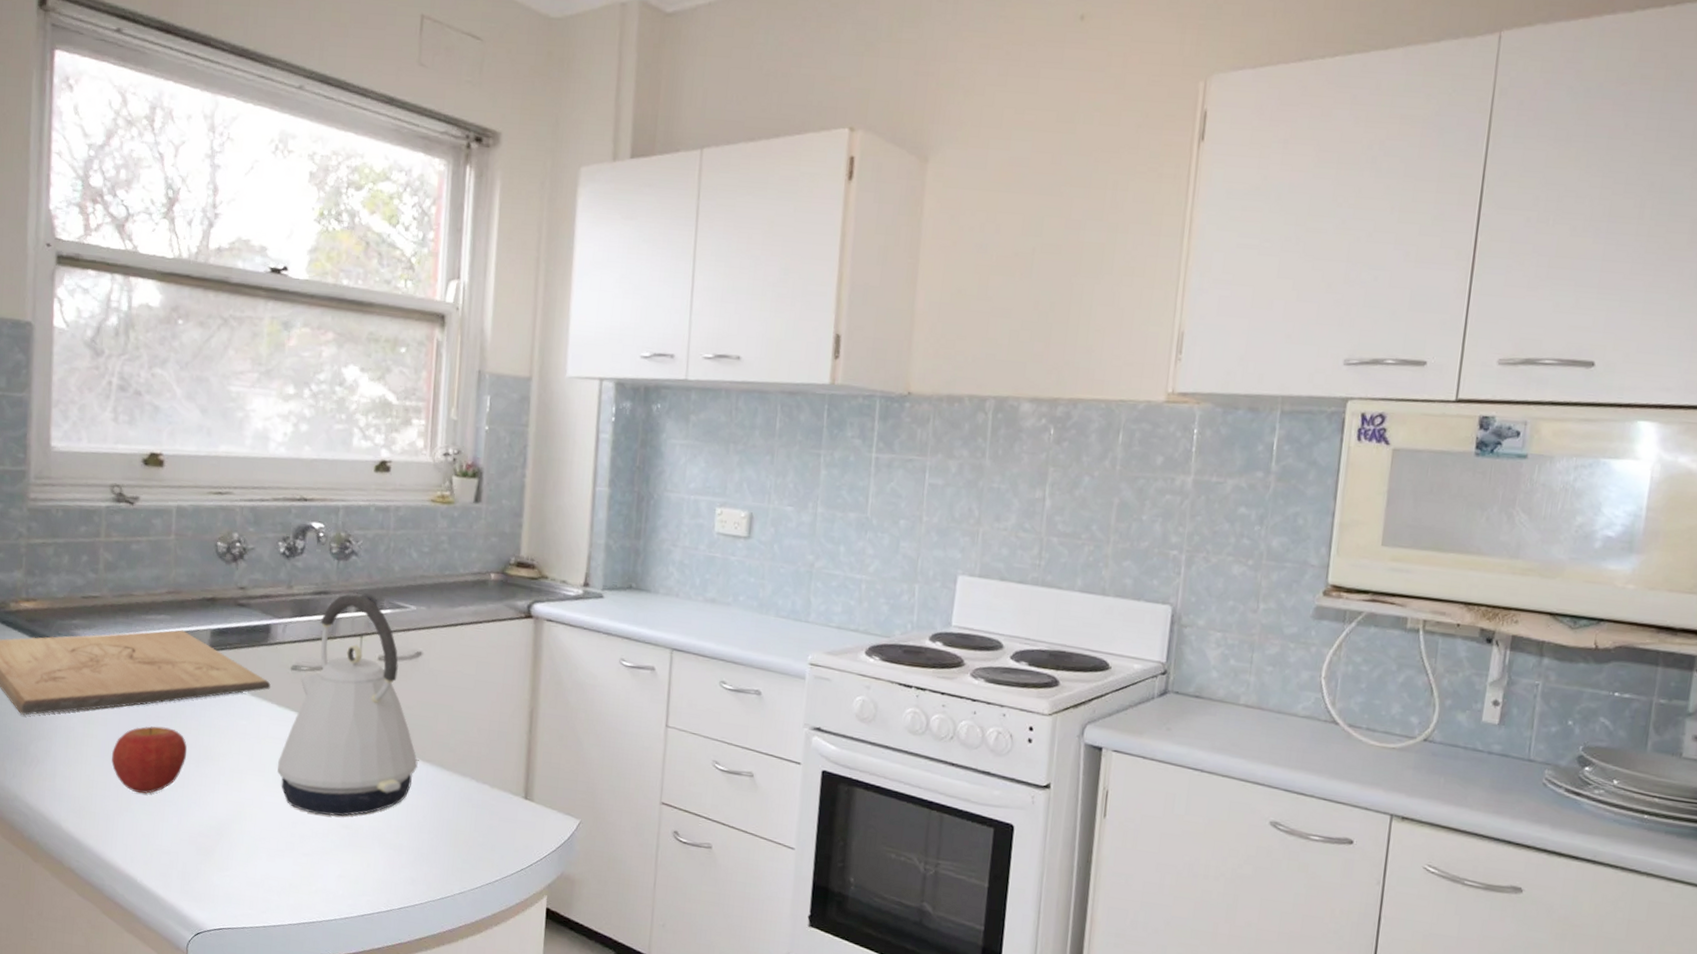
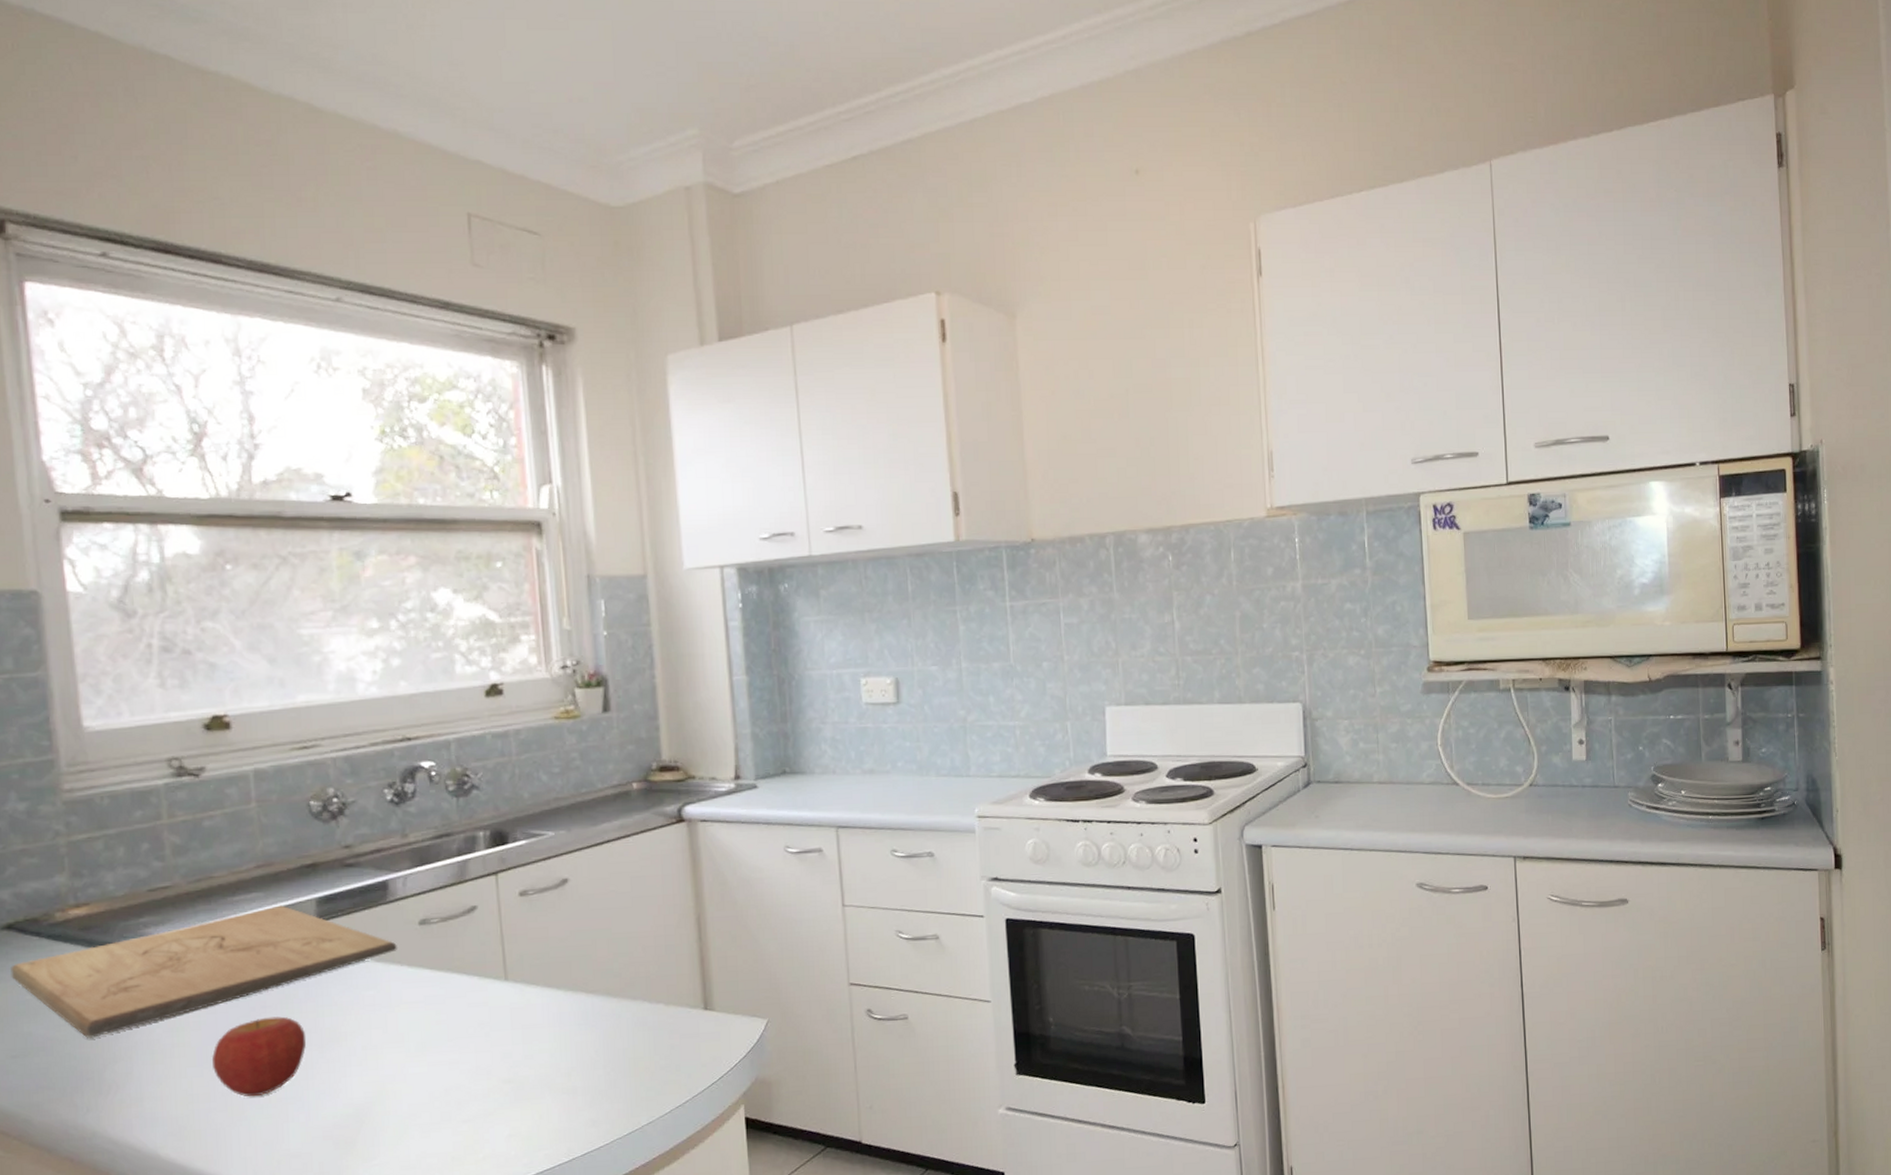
kettle: present [277,593,418,816] -> none [418,830,581,1075]

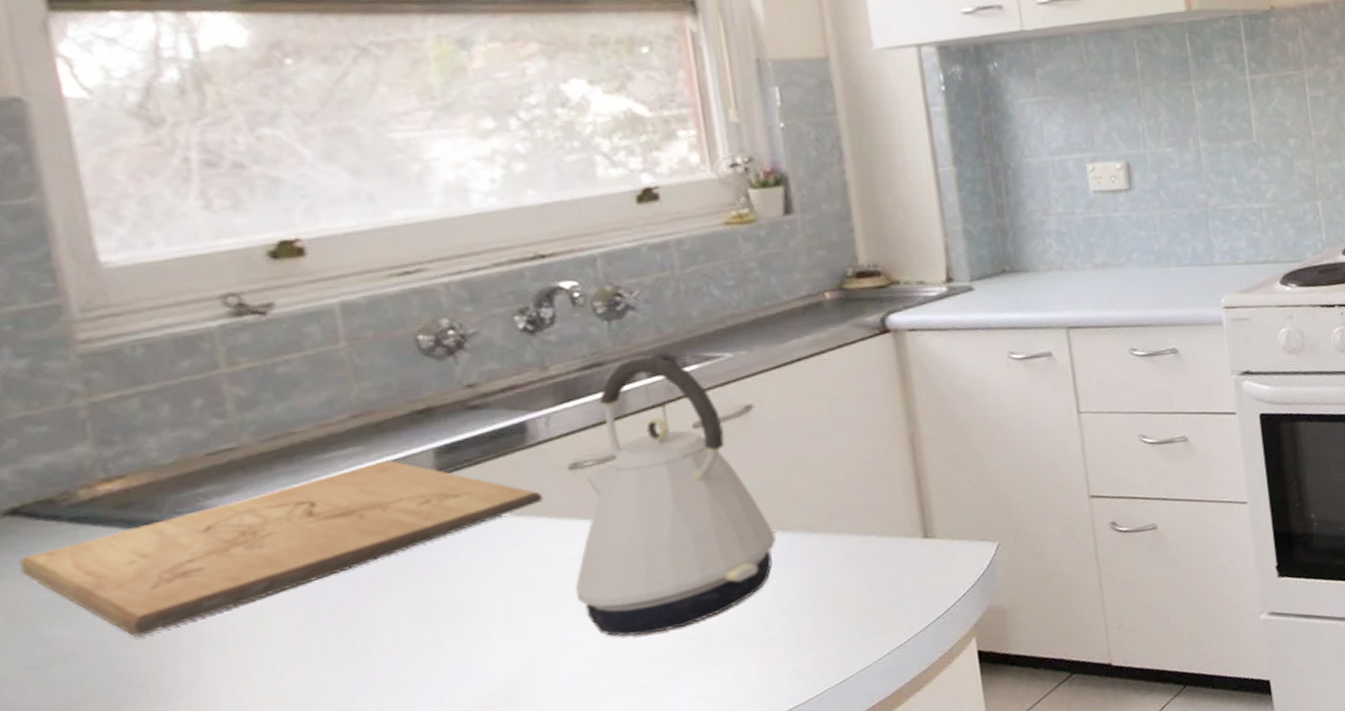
apple: present [212,1016,307,1097] -> none [308,588,433,686]
kettle: none [418,830,581,1075] -> present [575,356,776,637]

